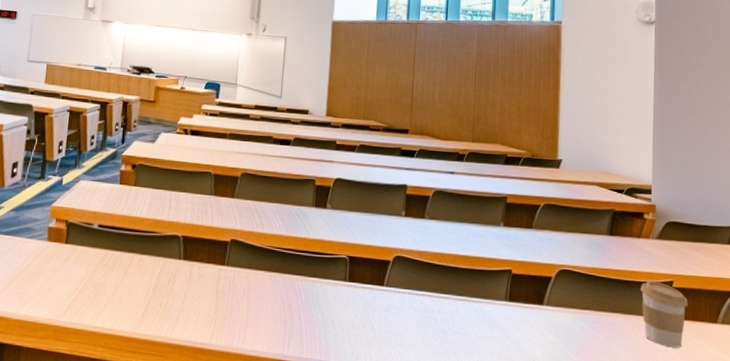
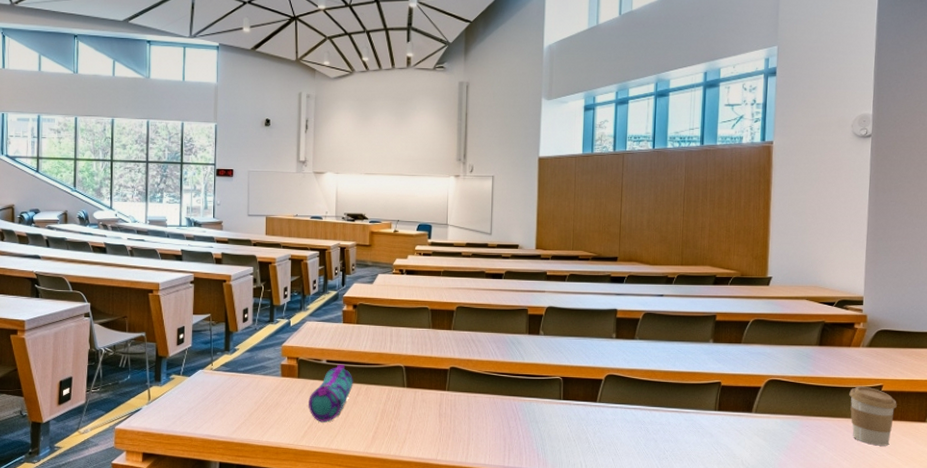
pencil case: none [74,229,126,296] -> present [309,364,353,423]

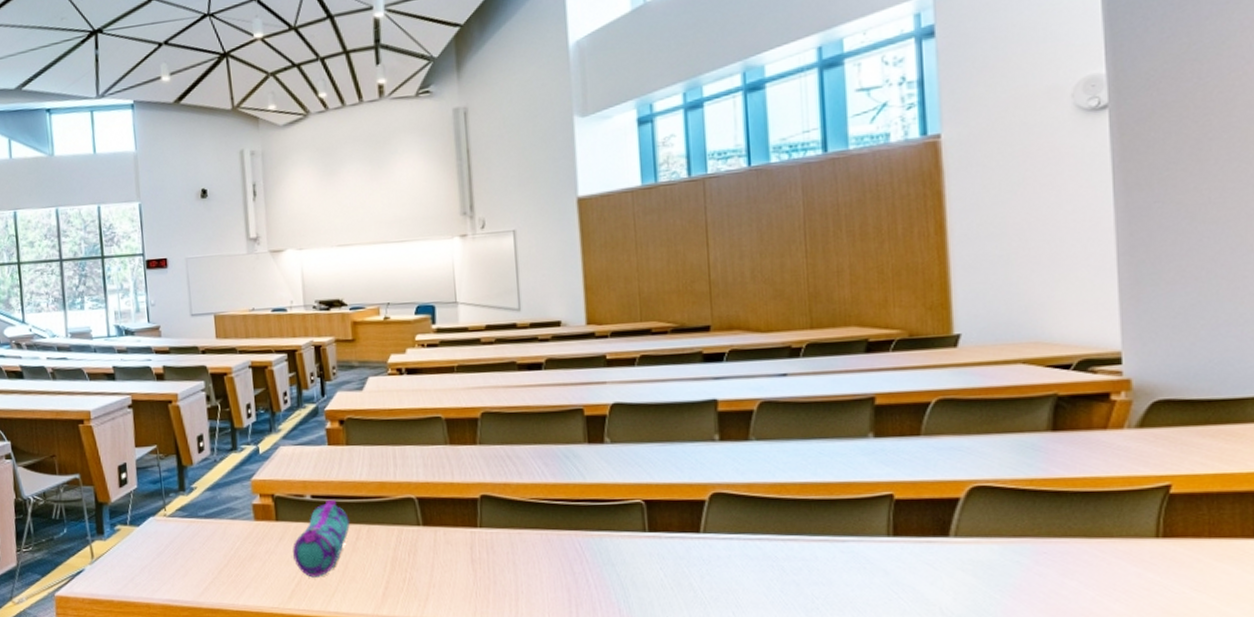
coffee cup: present [849,386,897,446] -> none [1113,488,1200,578]

